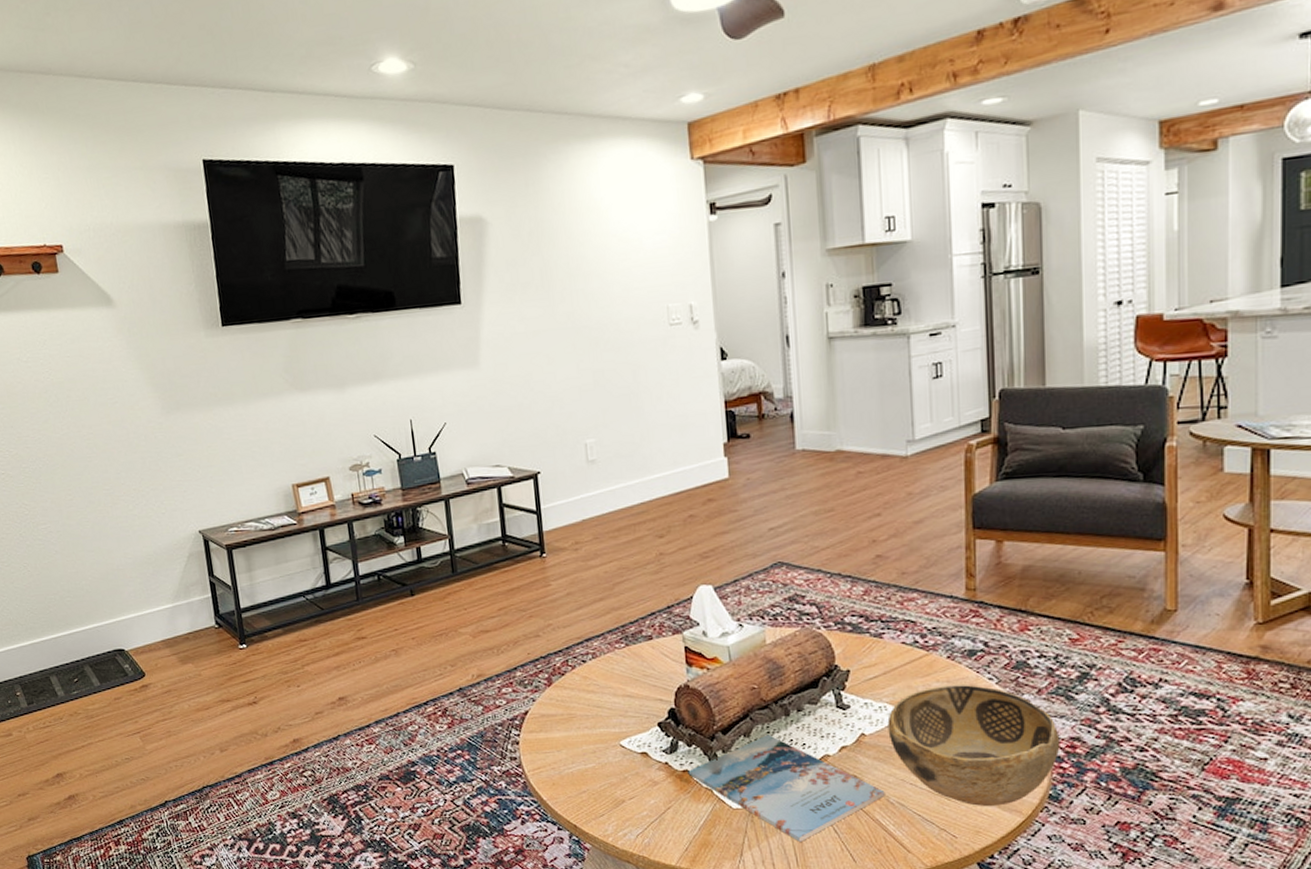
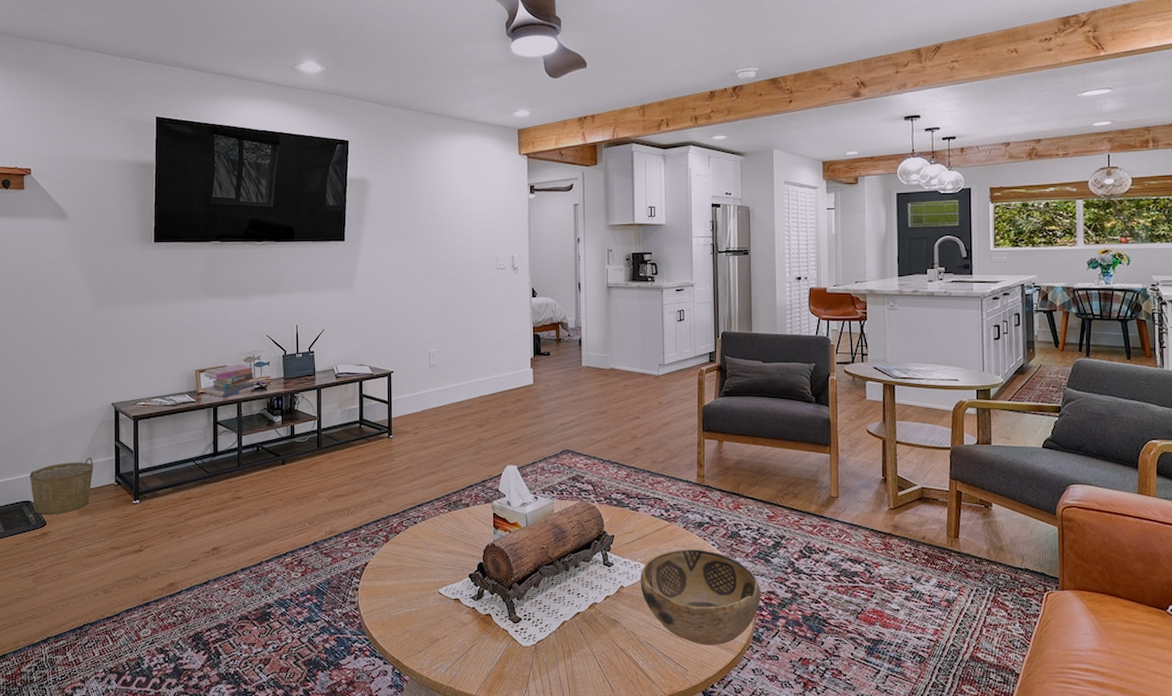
basket: none [118,596,190,664] -> present [29,457,94,514]
books: none [303,474,367,517] -> present [203,364,255,398]
magazine: present [688,735,885,842] -> none [490,586,637,674]

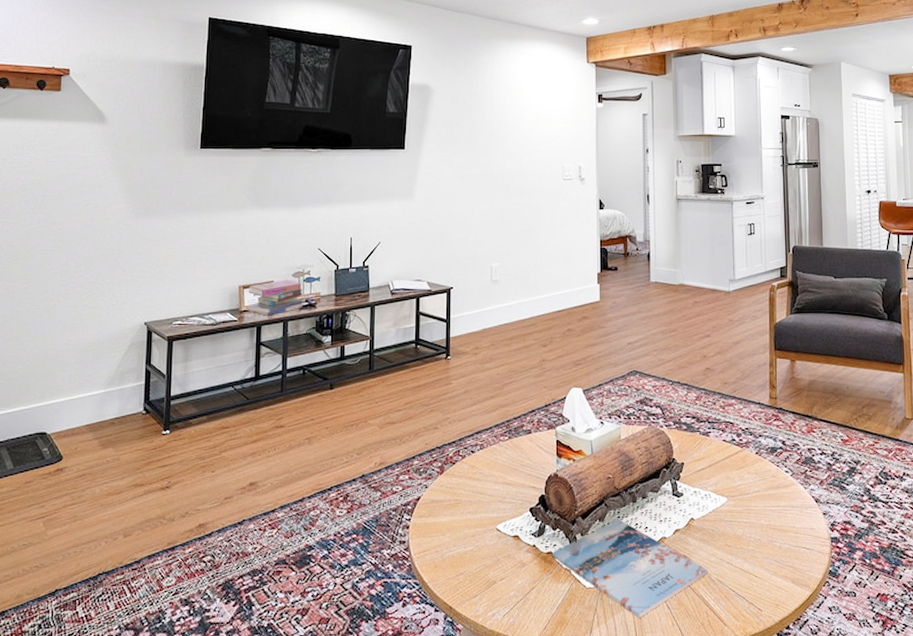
basket: present [29,457,94,514] -> none [46,383,120,448]
magazine: none [490,586,637,674] -> present [551,519,708,618]
decorative bowl: present [640,549,761,645] -> none [711,476,837,582]

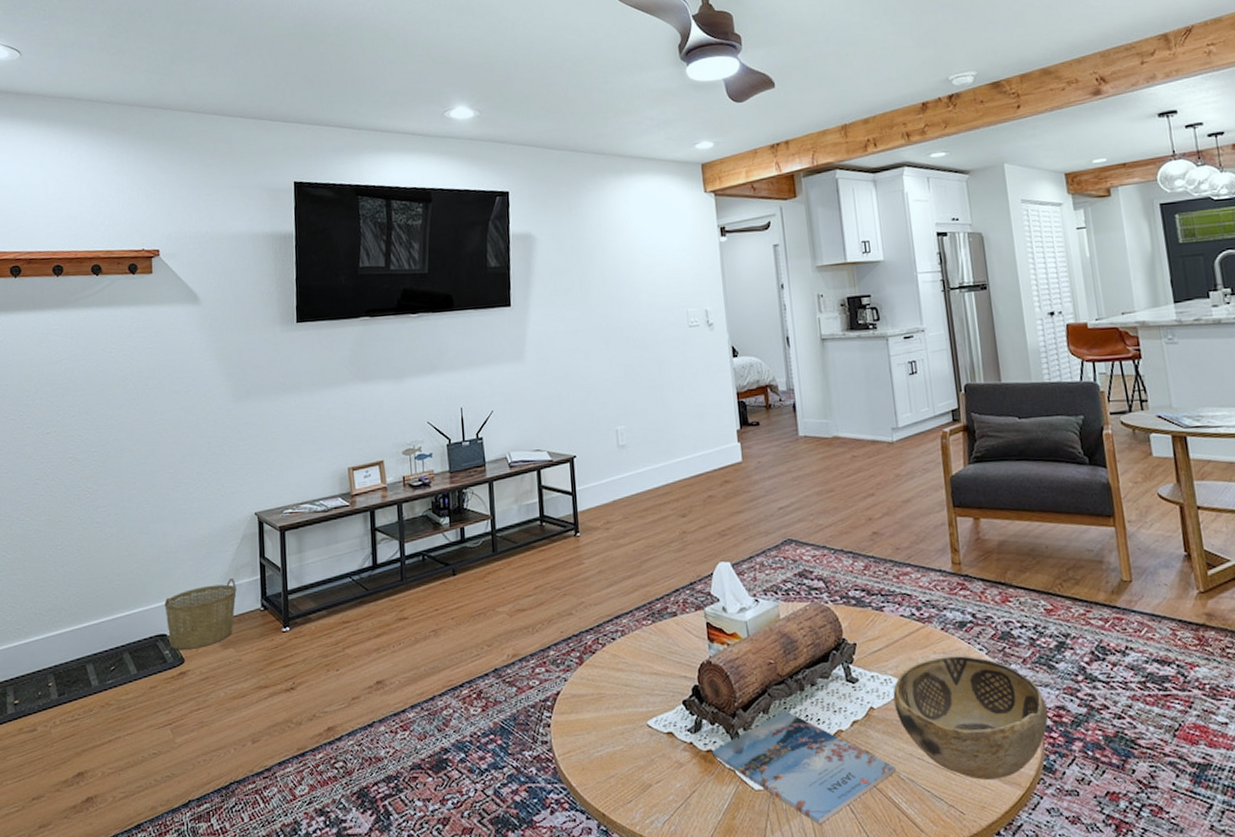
basket: none [46,383,120,448] -> present [164,578,237,650]
books: present [246,279,303,316] -> none [357,458,417,499]
decorative bowl: none [711,476,837,582] -> present [893,656,1049,780]

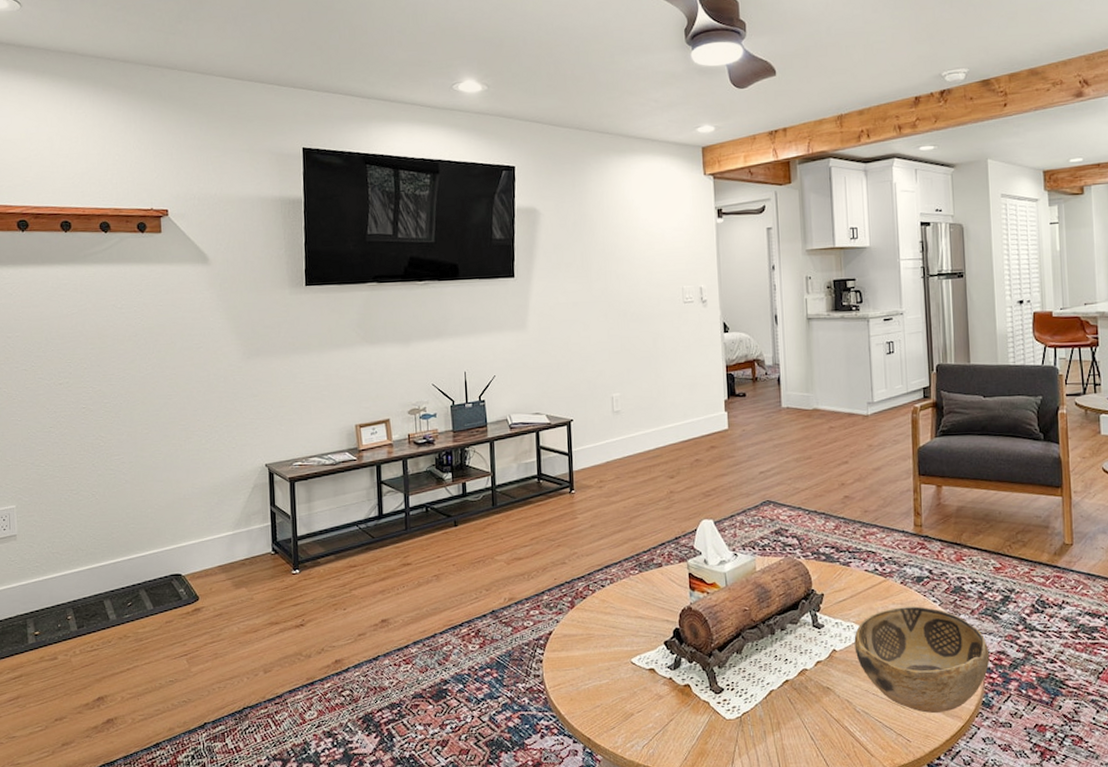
basket: present [164,578,237,650] -> none [178,524,248,589]
magazine: present [711,710,896,824] -> none [689,651,853,749]

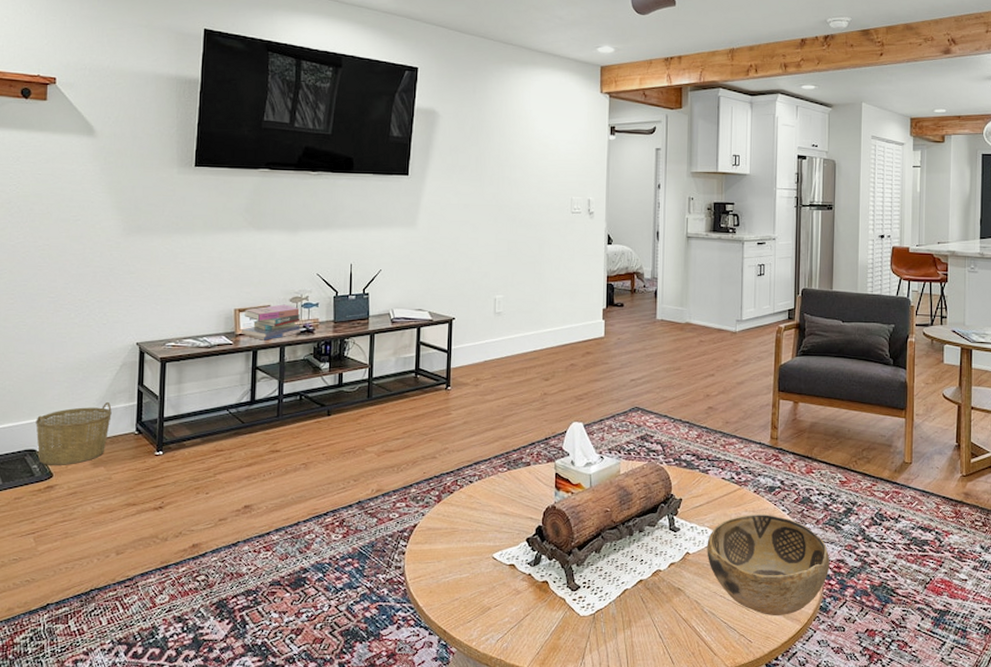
basket: none [178,524,248,589] -> present [36,402,112,465]
books: none [364,417,421,455] -> present [242,304,301,341]

